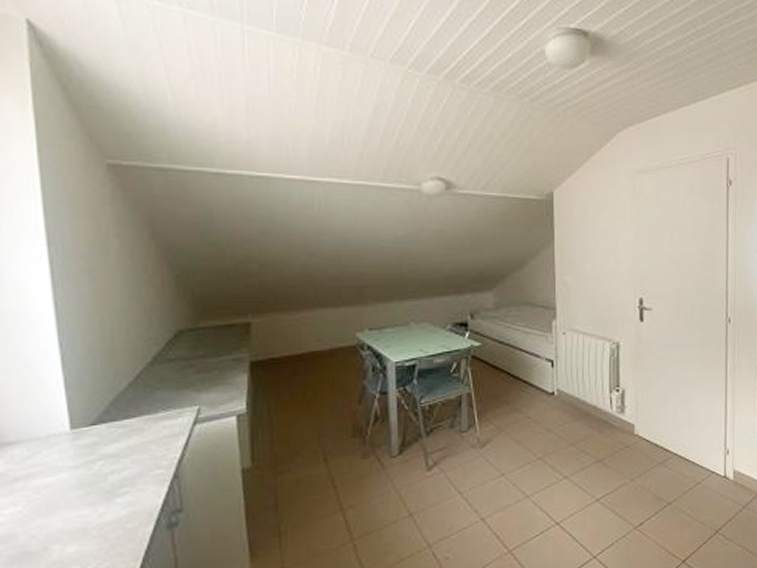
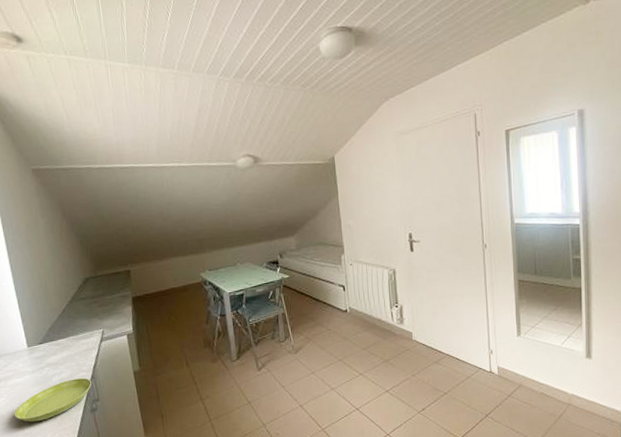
saucer: none [35,477,172,545] -> present [14,378,92,422]

